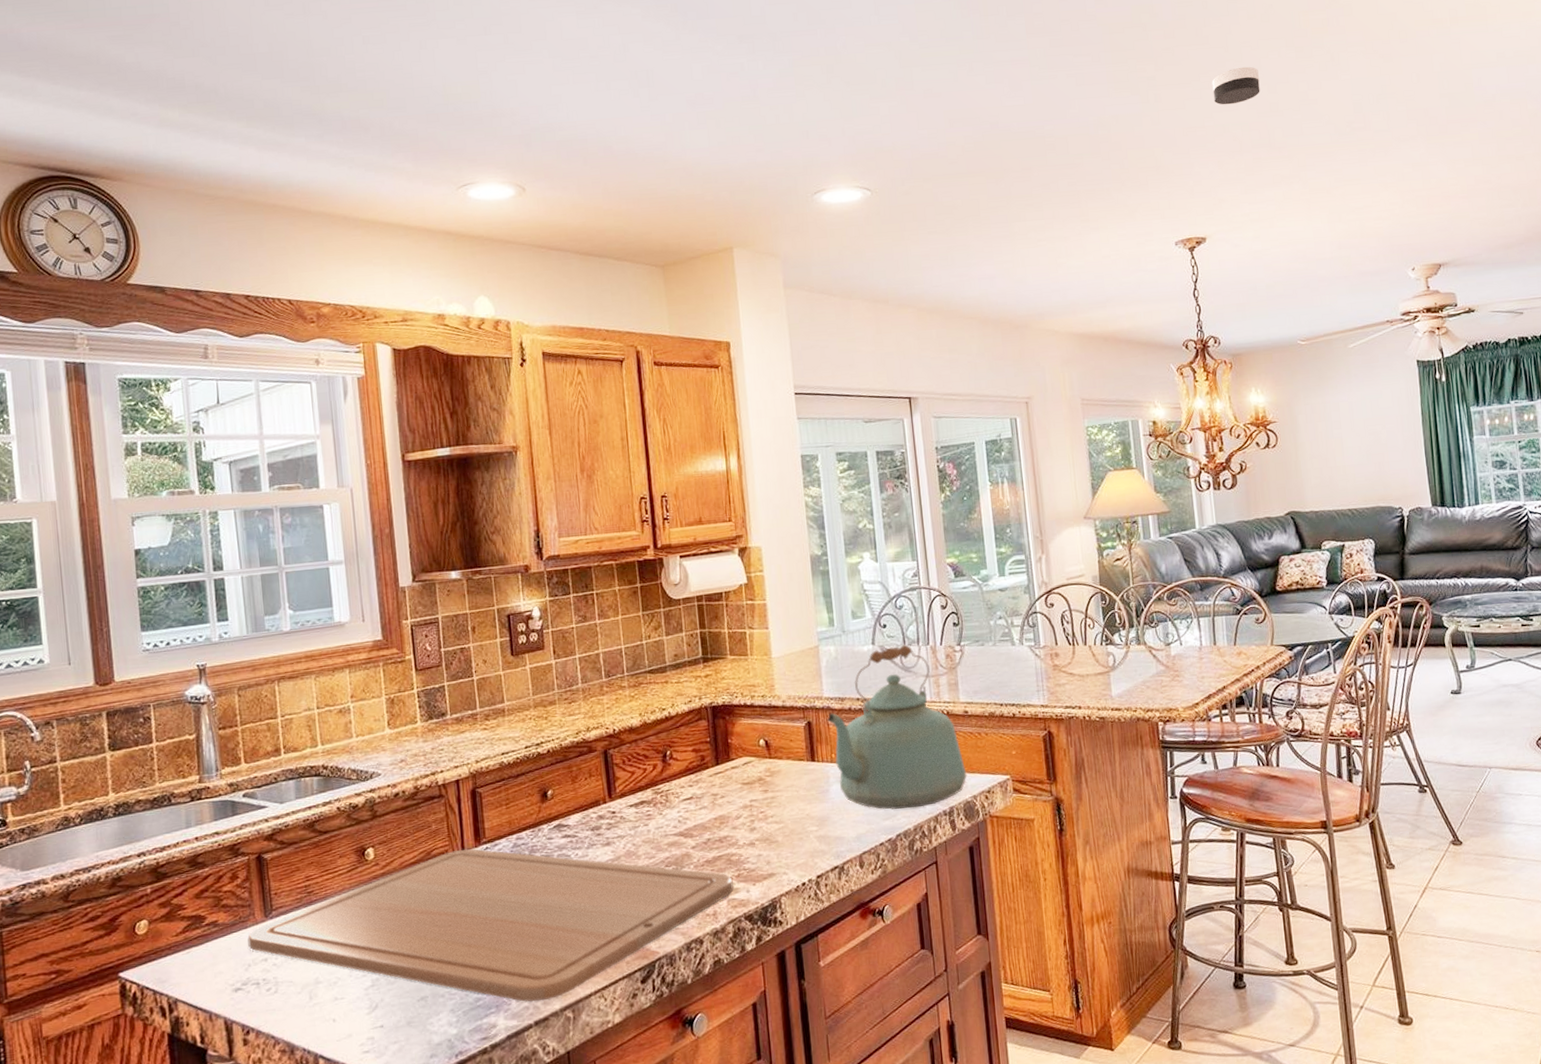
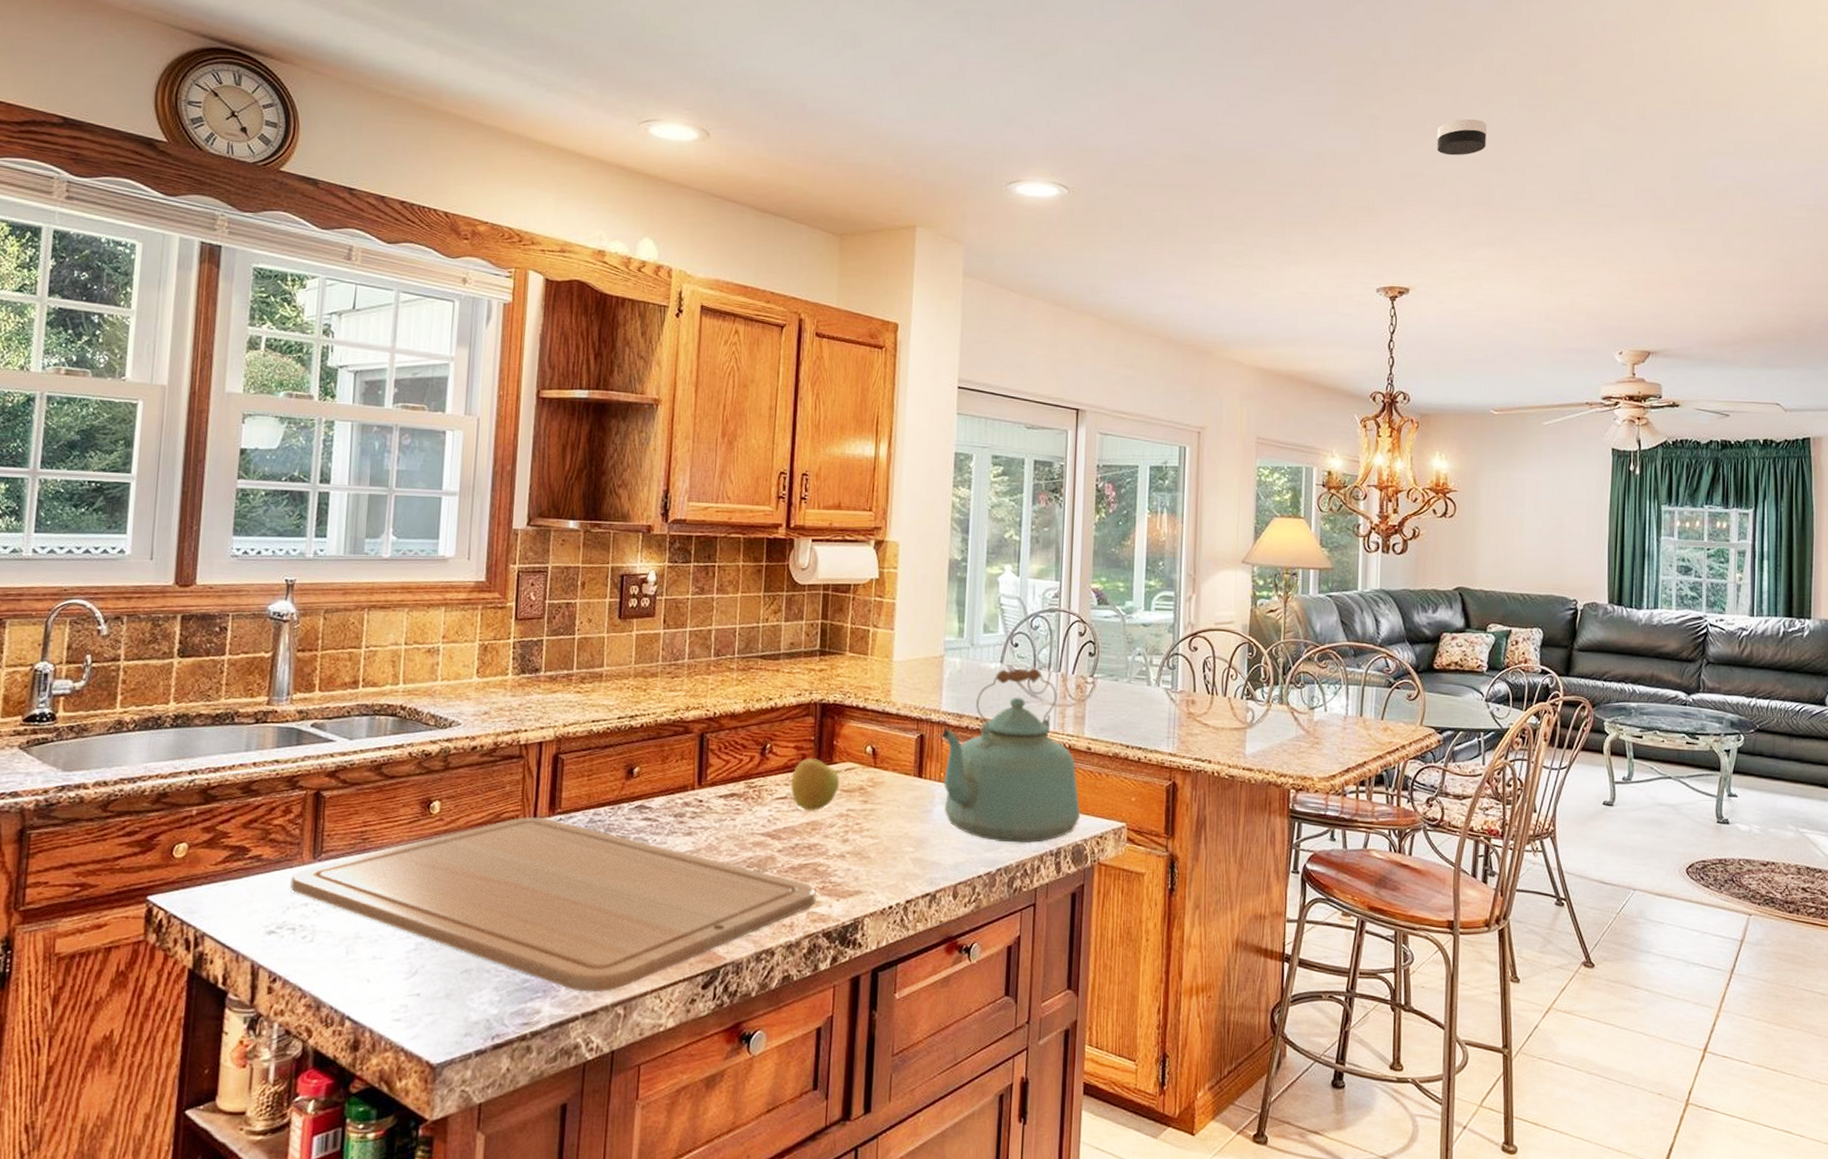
apple: none [694,757,740,807] -> present [791,757,840,811]

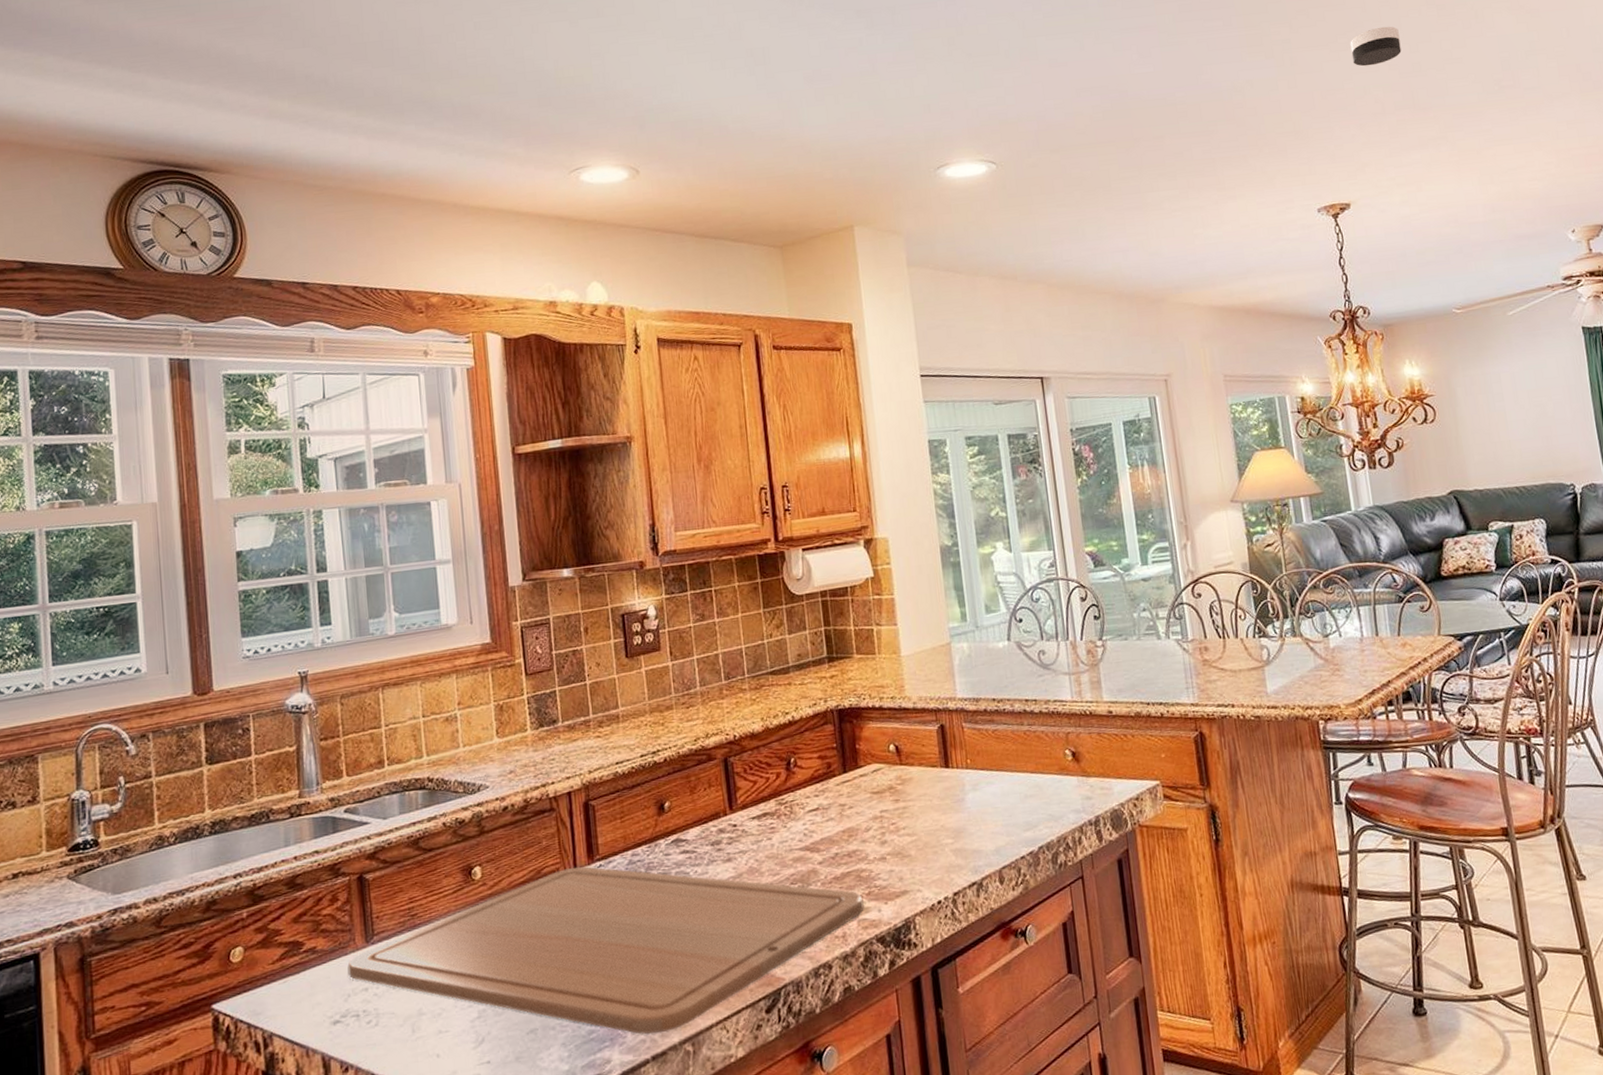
apple: present [791,757,840,811] -> none [820,764,869,819]
kettle: present [940,668,1081,844] -> none [960,640,1113,820]

